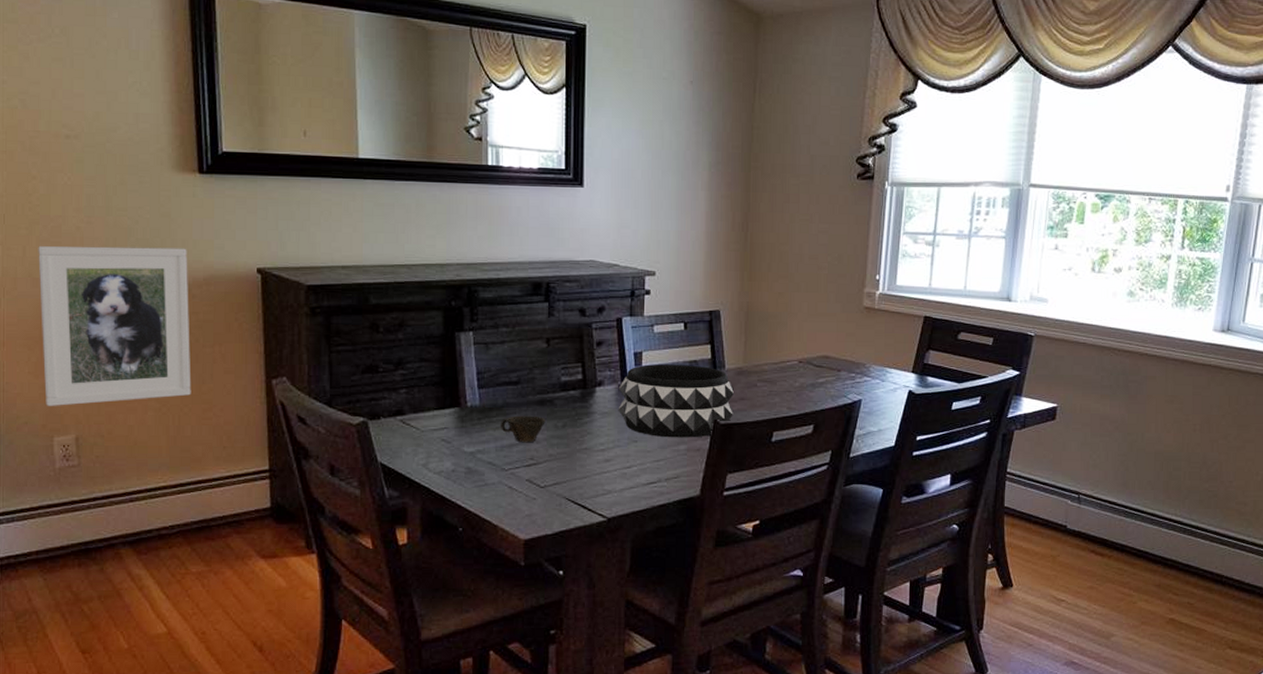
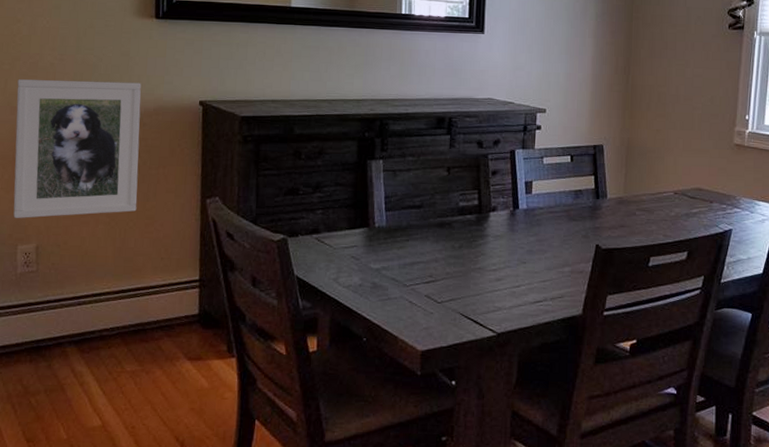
cup: present [500,415,546,443] -> none [403,236,444,262]
decorative bowl: present [618,364,735,438] -> none [509,193,616,261]

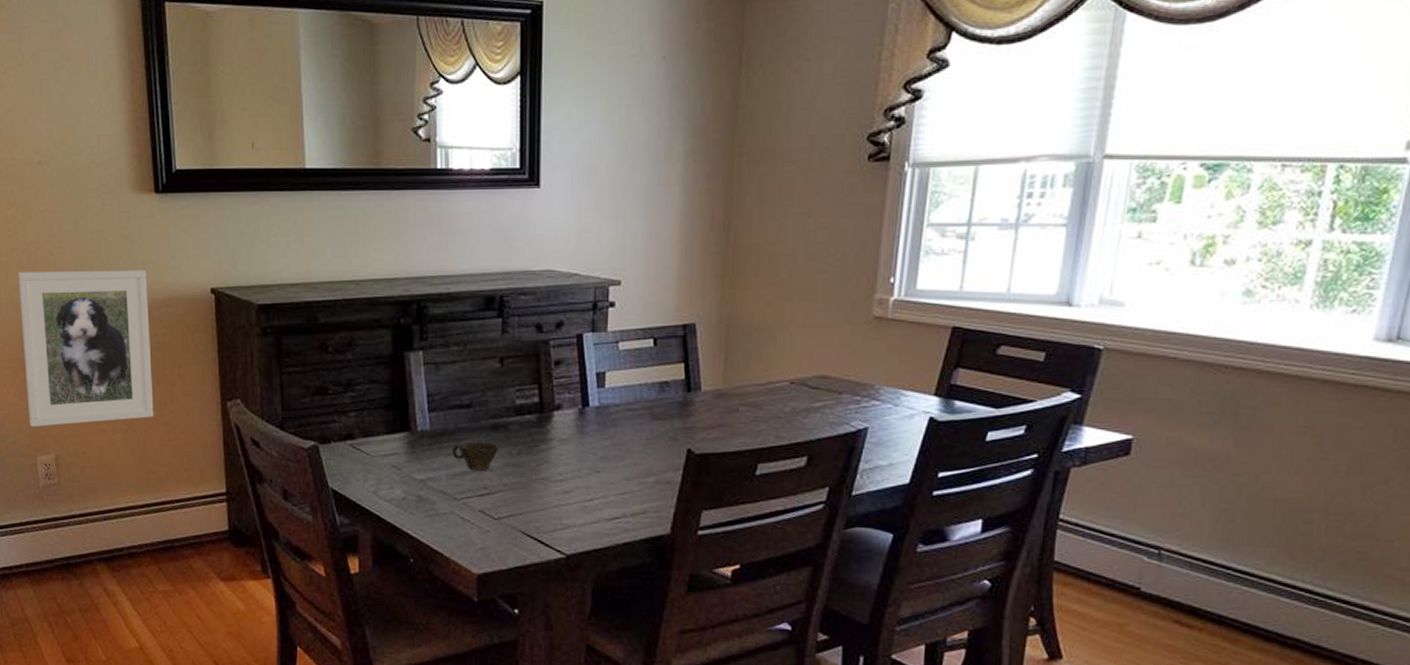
cup: none [403,236,444,262] -> present [451,441,499,471]

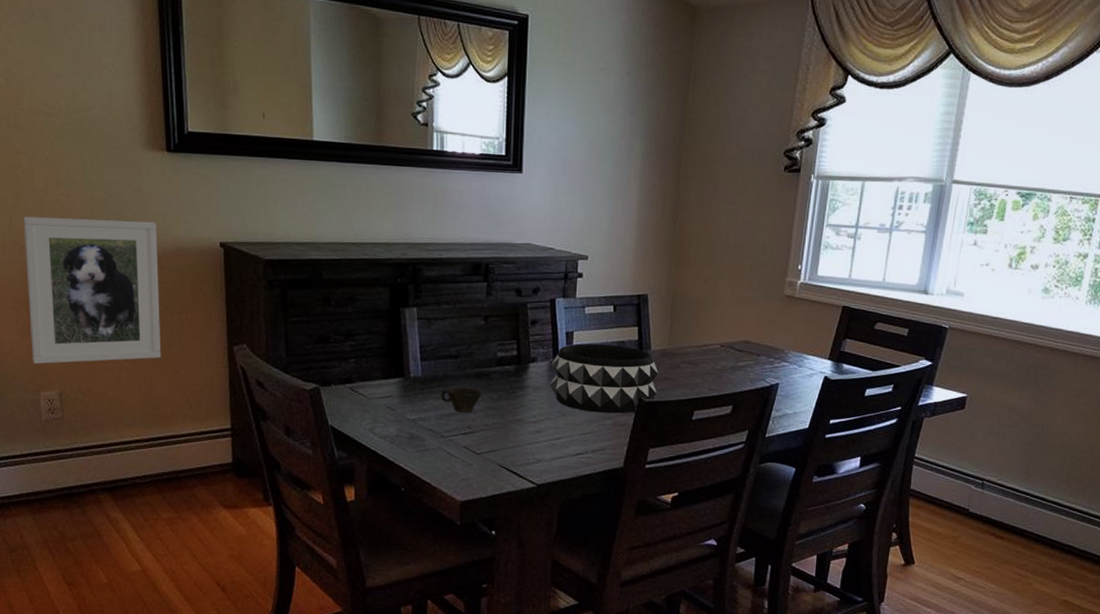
decorative bowl: none [578,386,712,469] -> present [549,343,659,414]

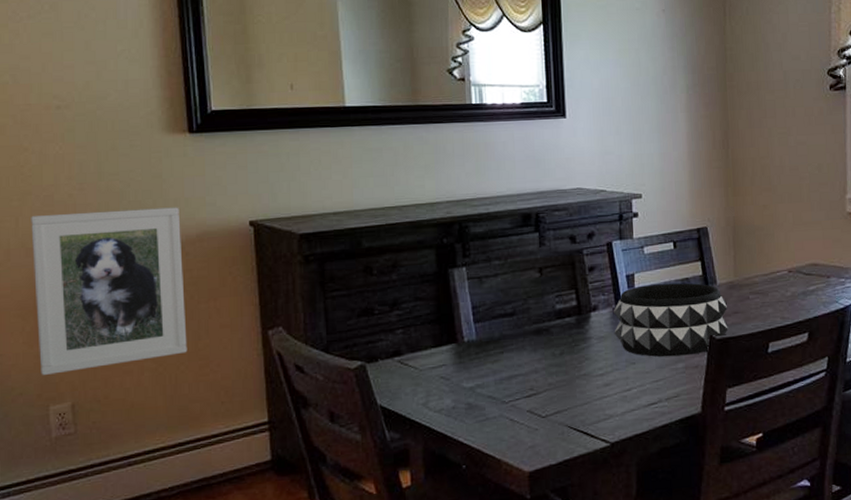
cup: present [440,387,482,413] -> none [497,345,543,374]

